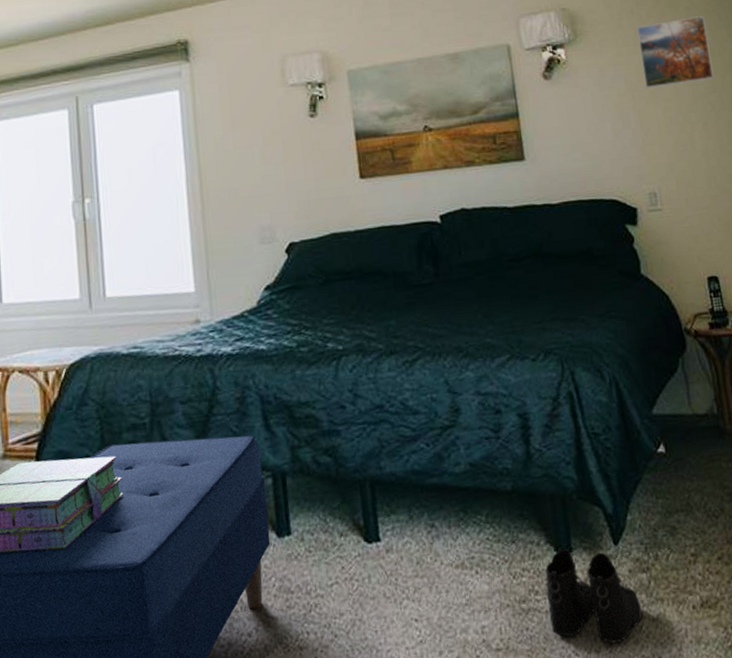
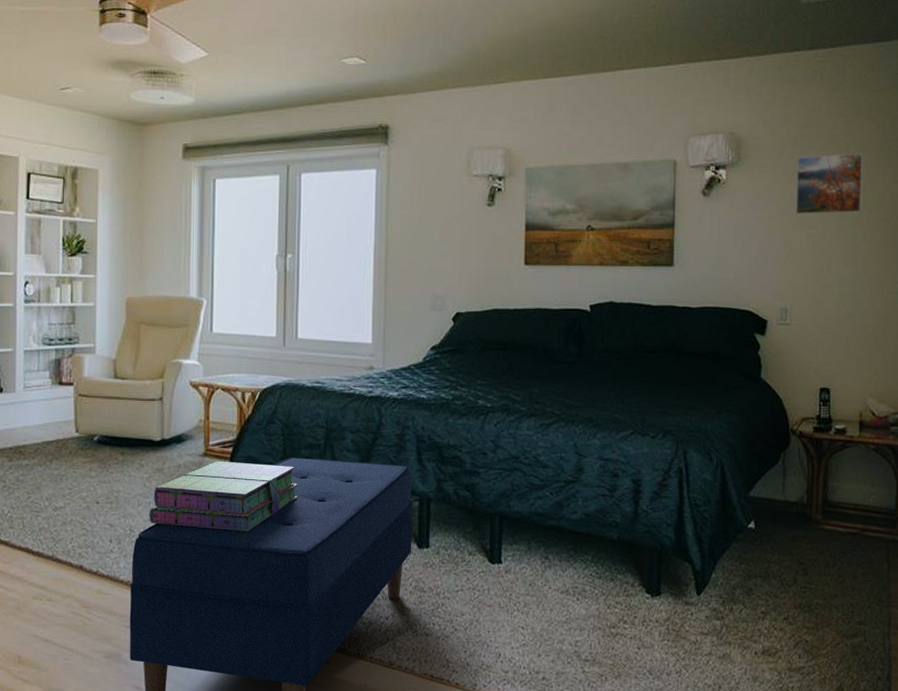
boots: present [545,549,642,644] -> none [633,592,711,670]

